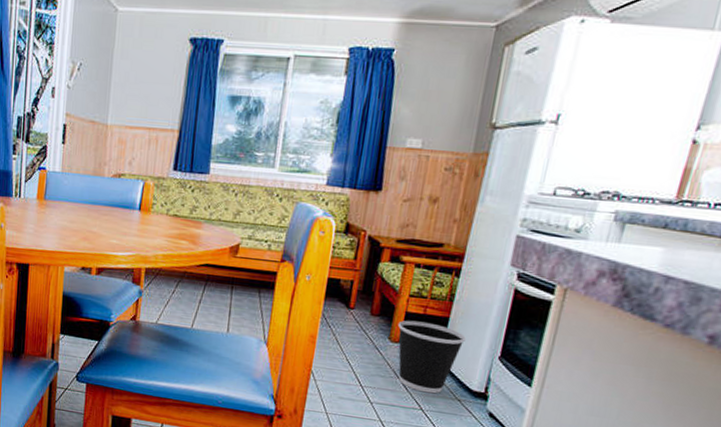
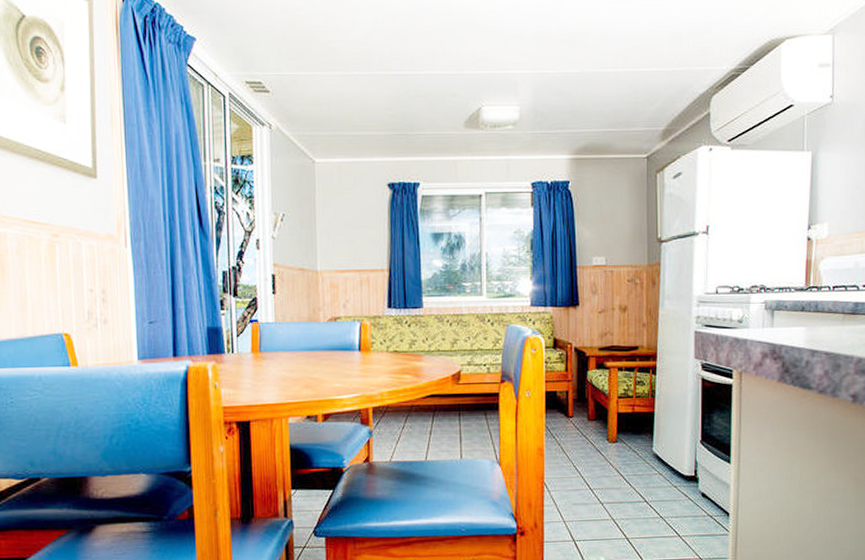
wastebasket: present [397,320,466,394] -> none [612,419,671,485]

